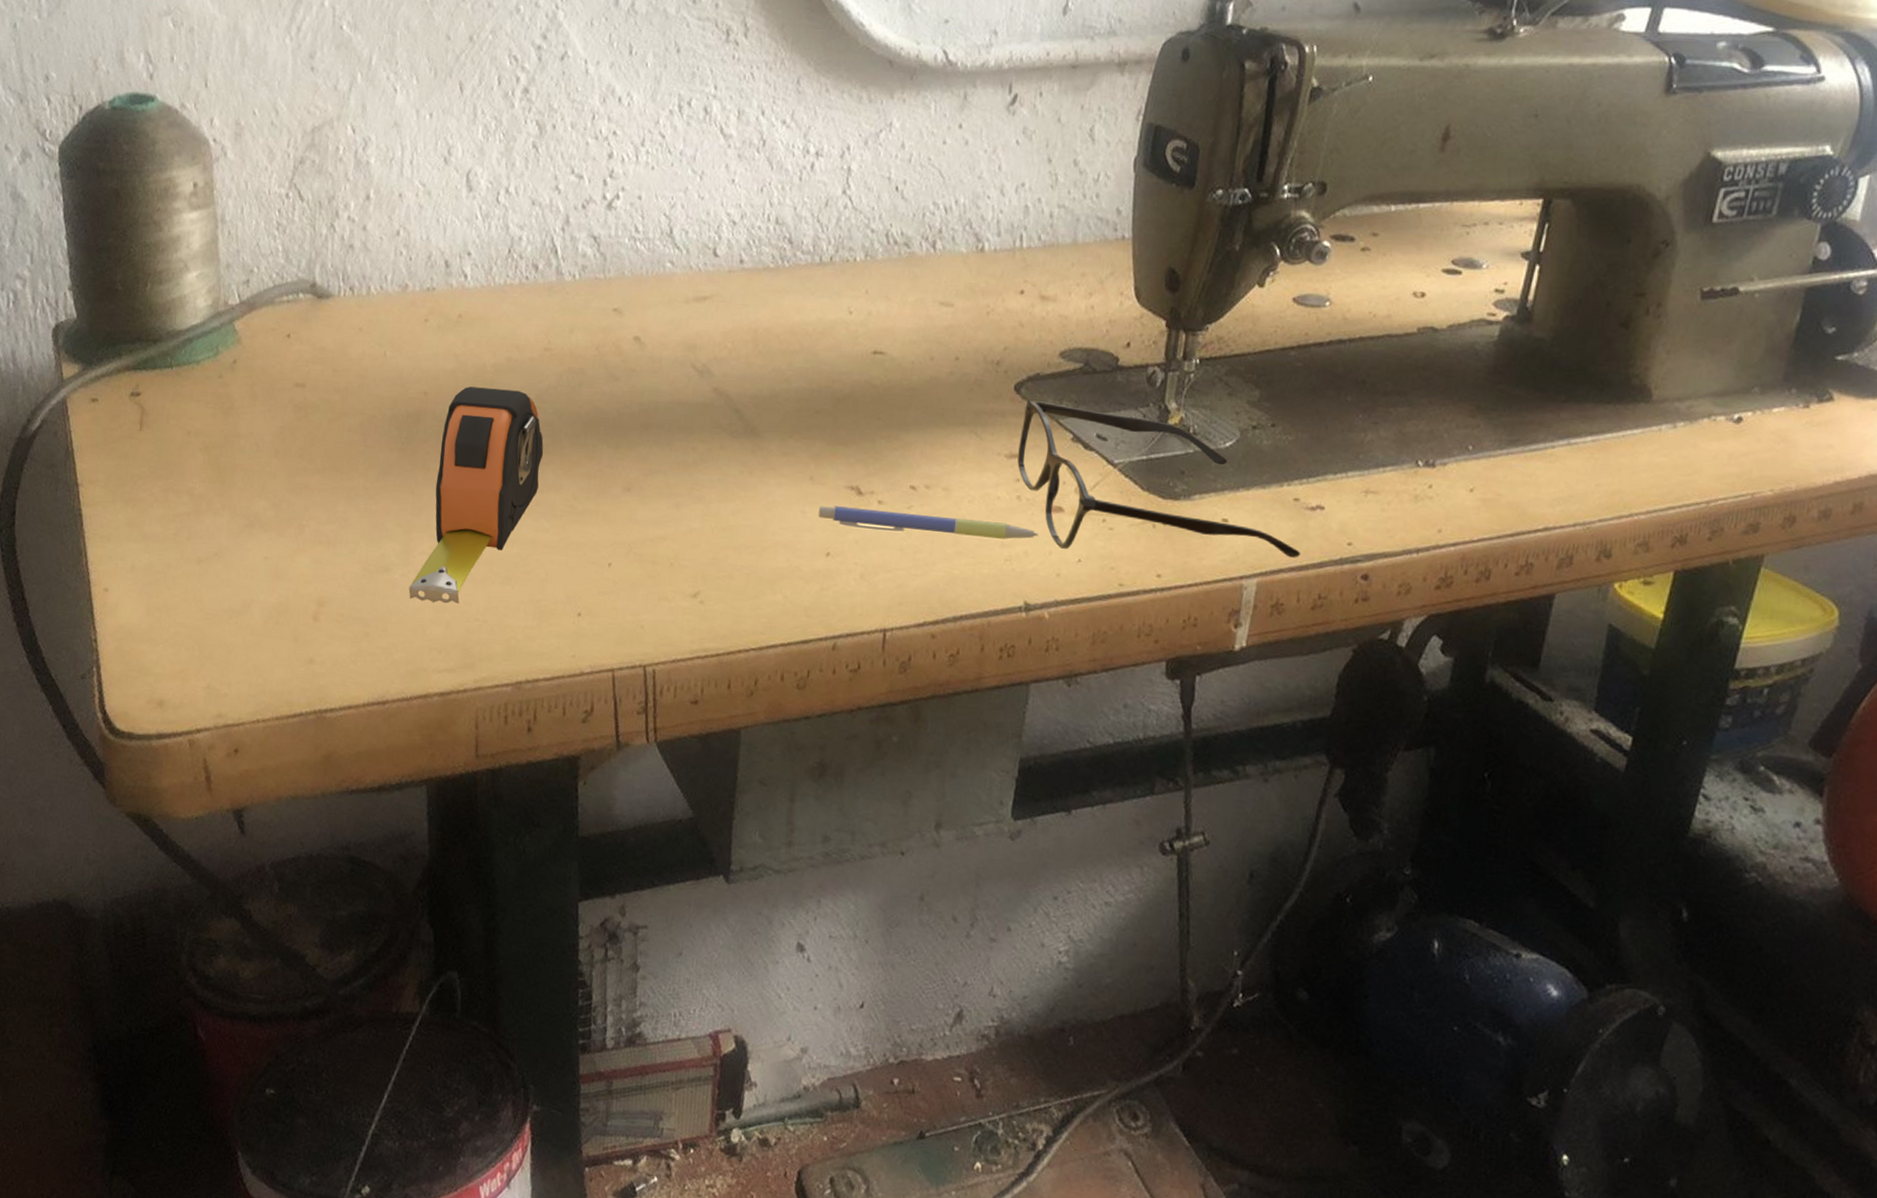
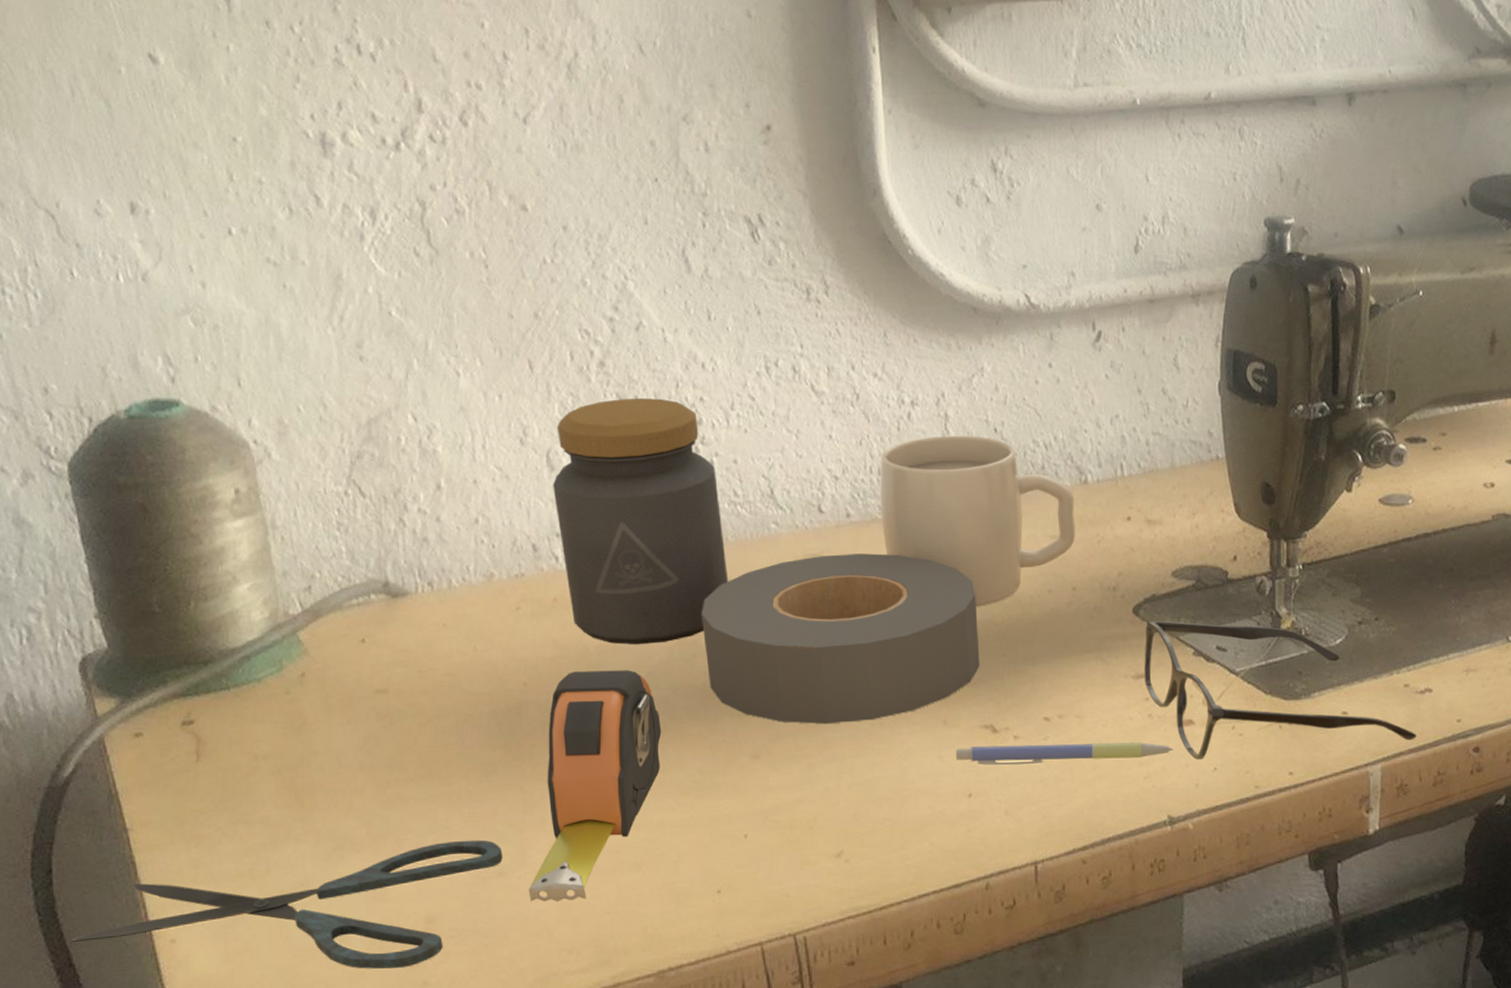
shears: none [25,532,390,644] -> present [71,839,503,970]
jar: none [469,126,621,369] -> present [553,397,729,645]
adhesive tape: none [591,299,858,468] -> present [701,553,980,725]
mug: none [773,189,969,367] -> present [880,435,1076,607]

